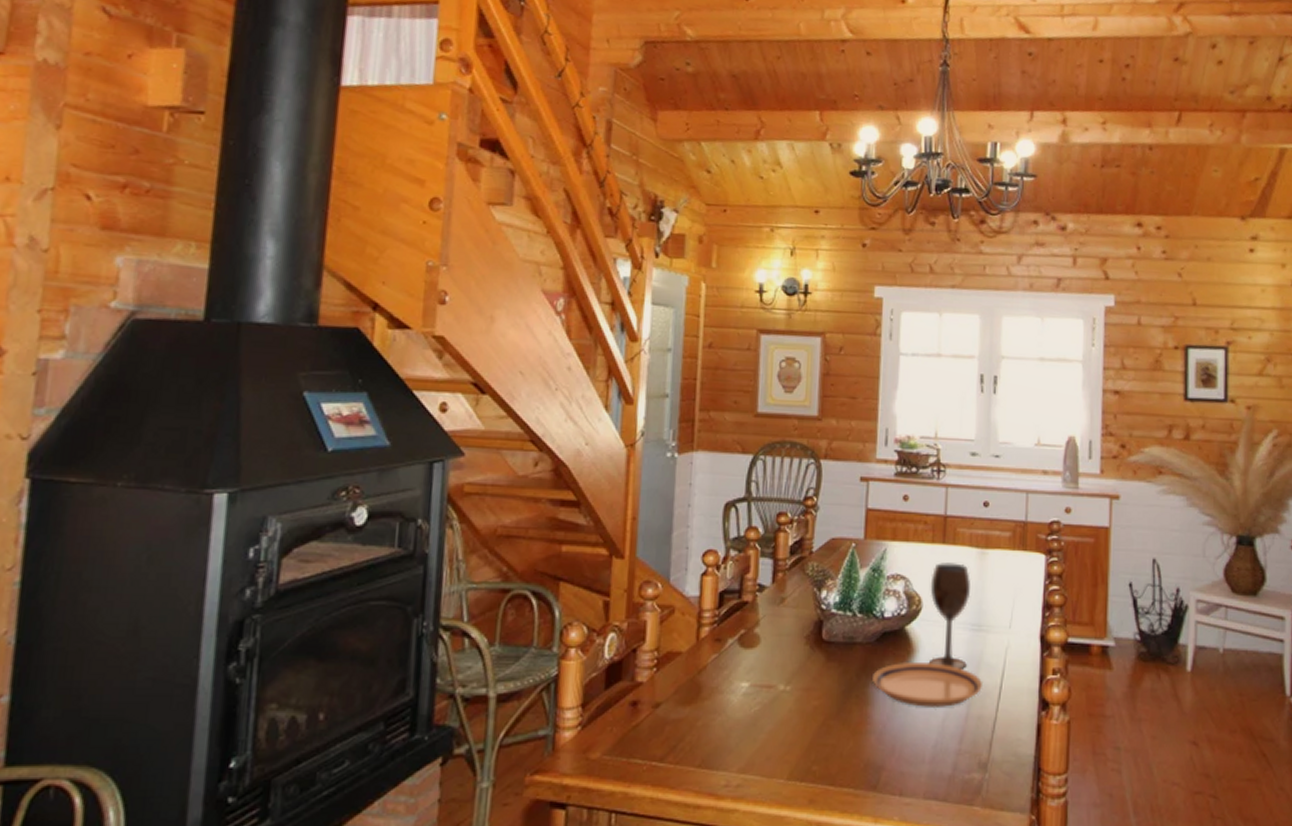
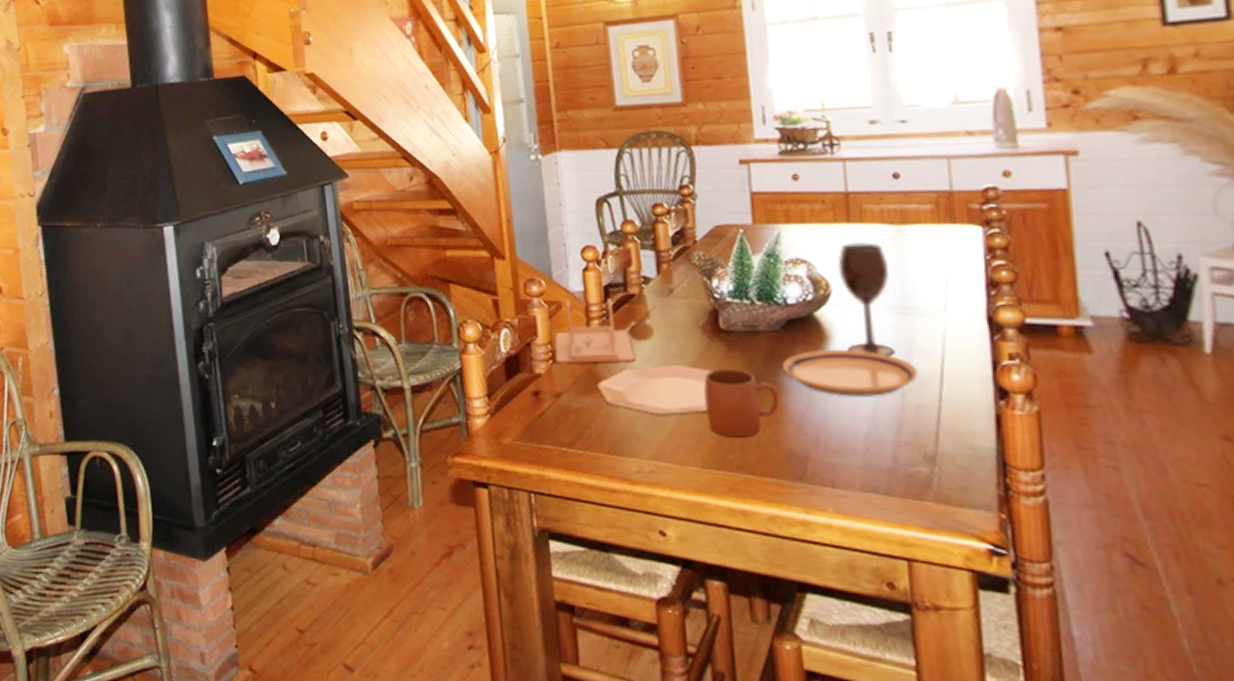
napkin holder: none [659,604,741,672] -> present [554,298,636,364]
plate: none [698,675,809,728] -> present [597,365,712,417]
mug: none [798,679,865,748] -> present [703,368,779,438]

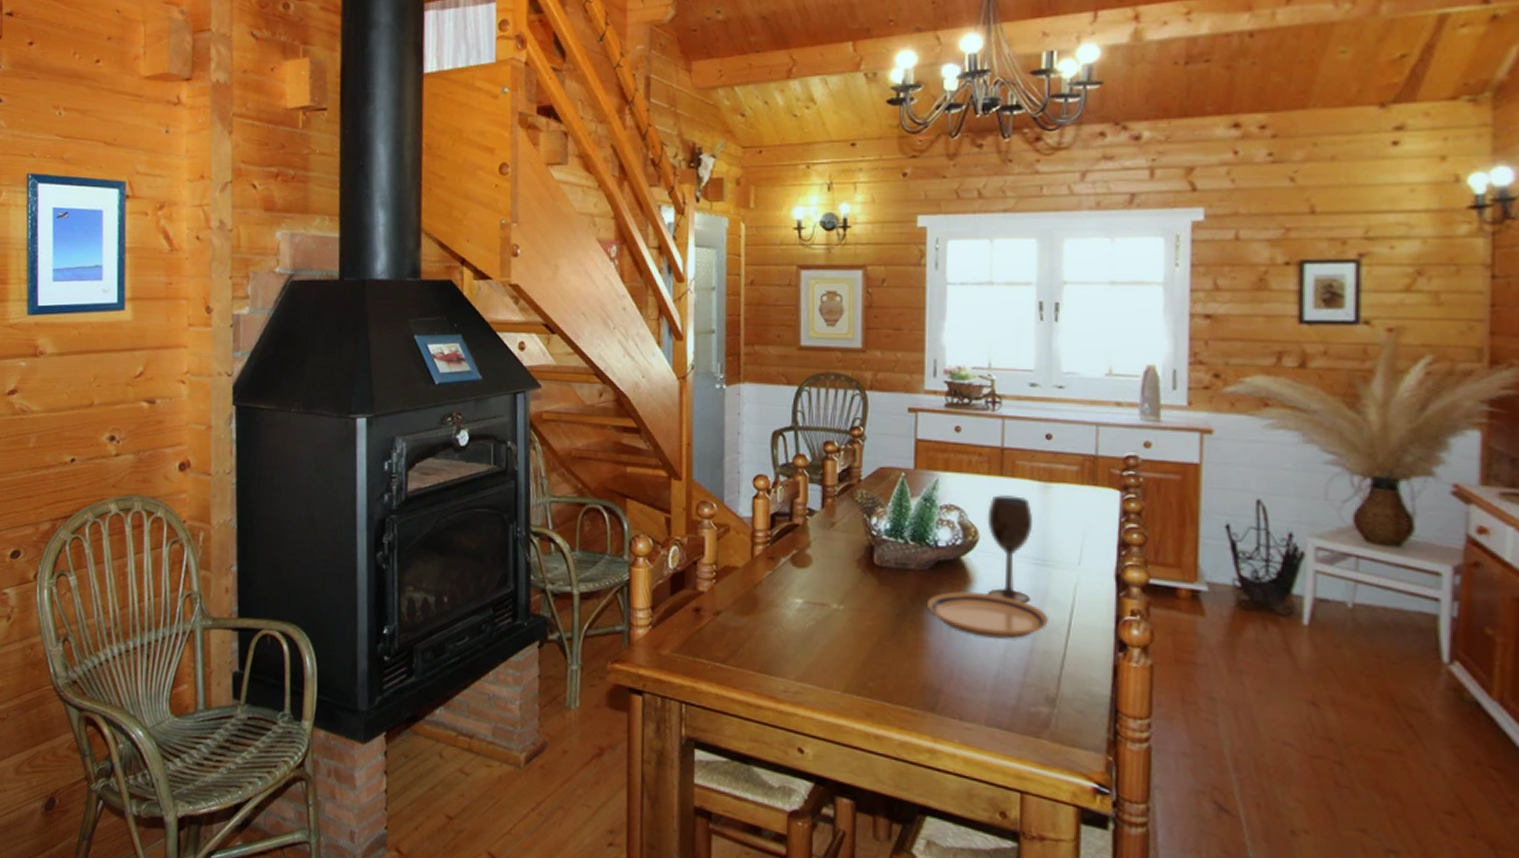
napkin holder: present [554,298,636,364] -> none [718,524,794,587]
plate: present [597,365,712,417] -> none [755,593,862,642]
mug: present [703,368,779,438] -> none [852,601,921,667]

